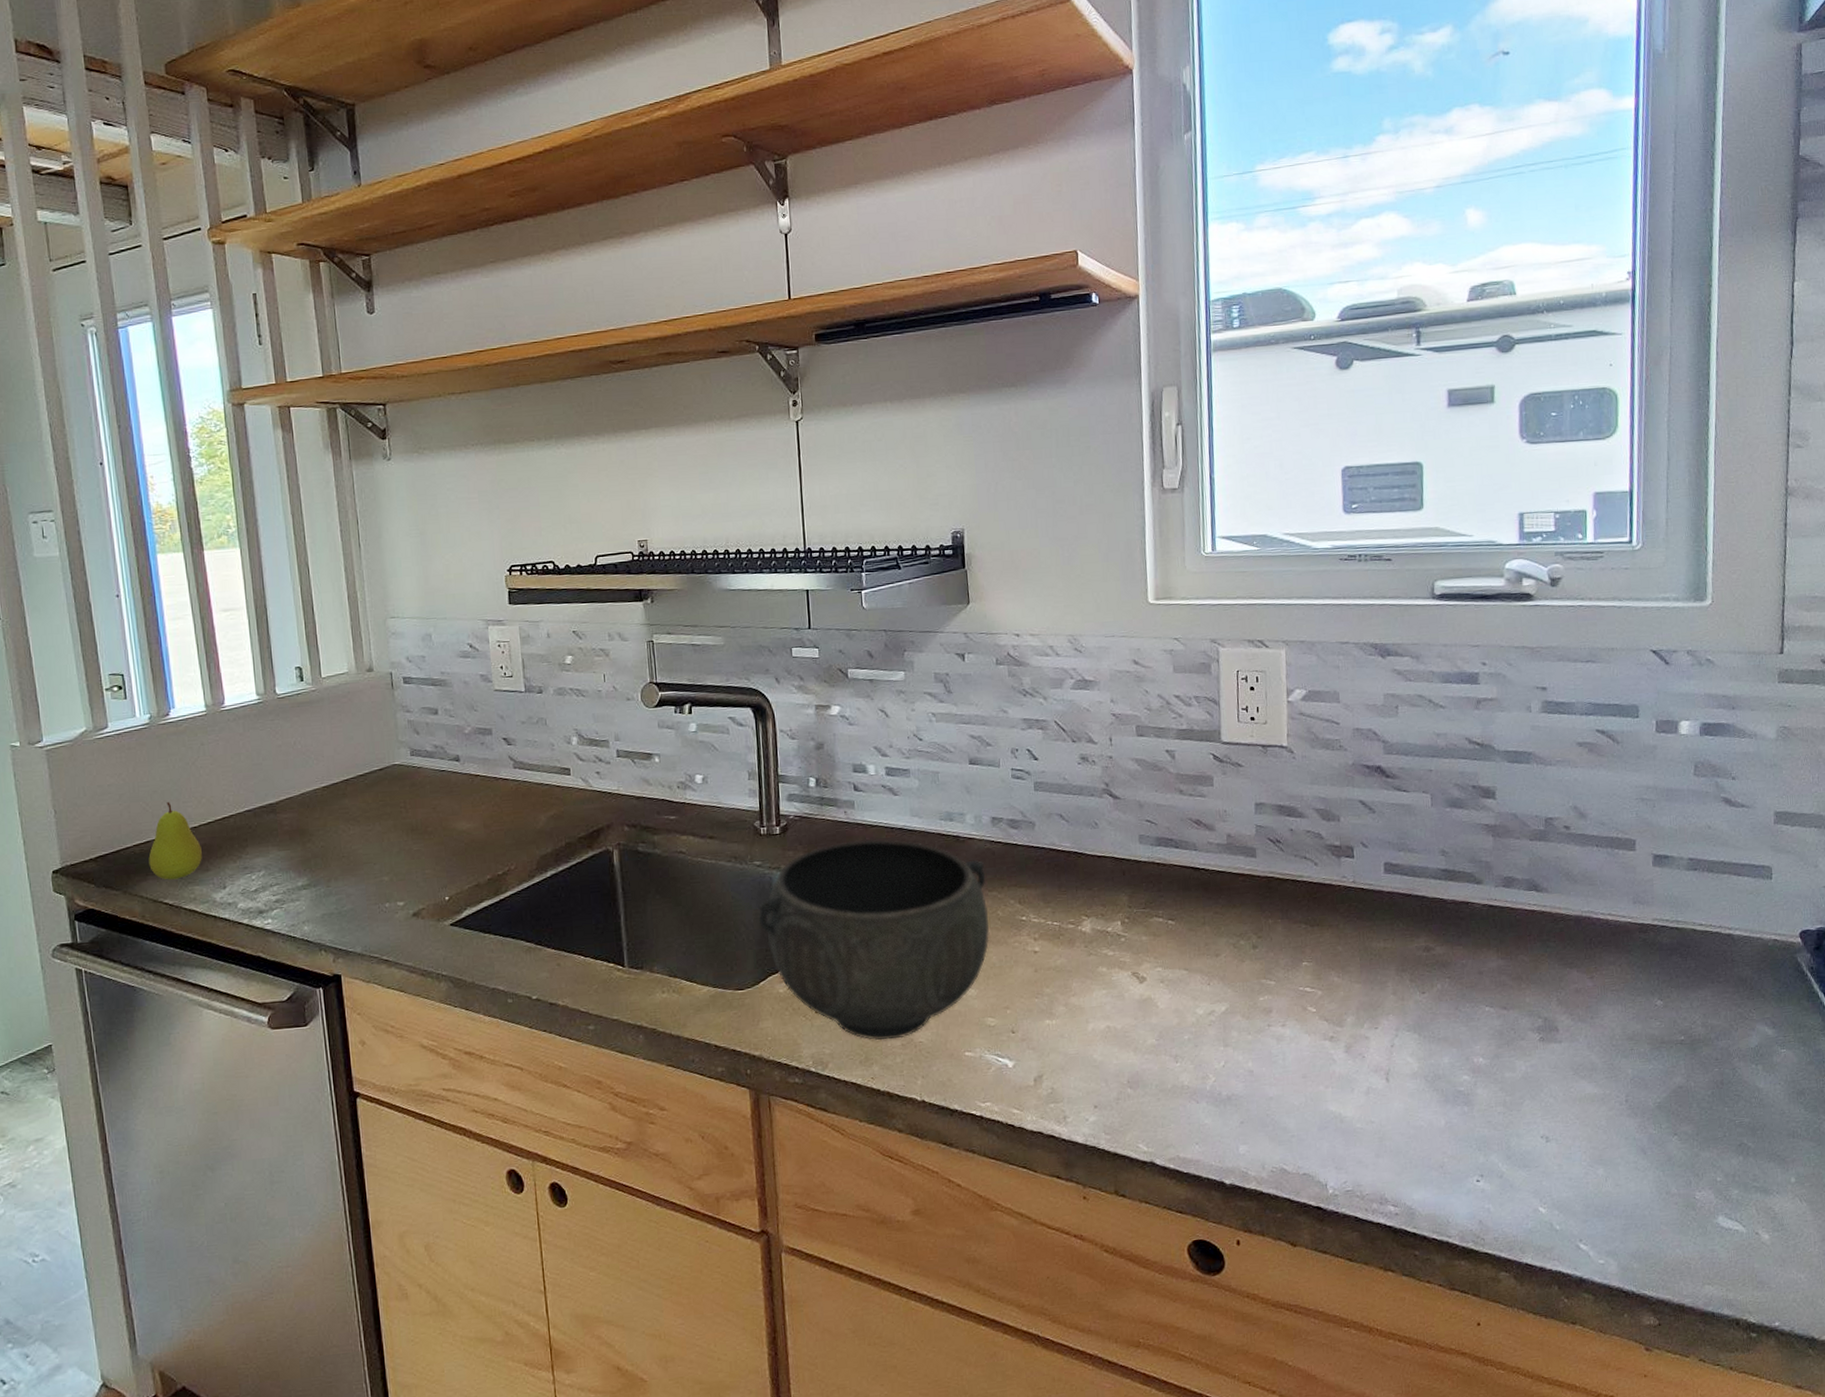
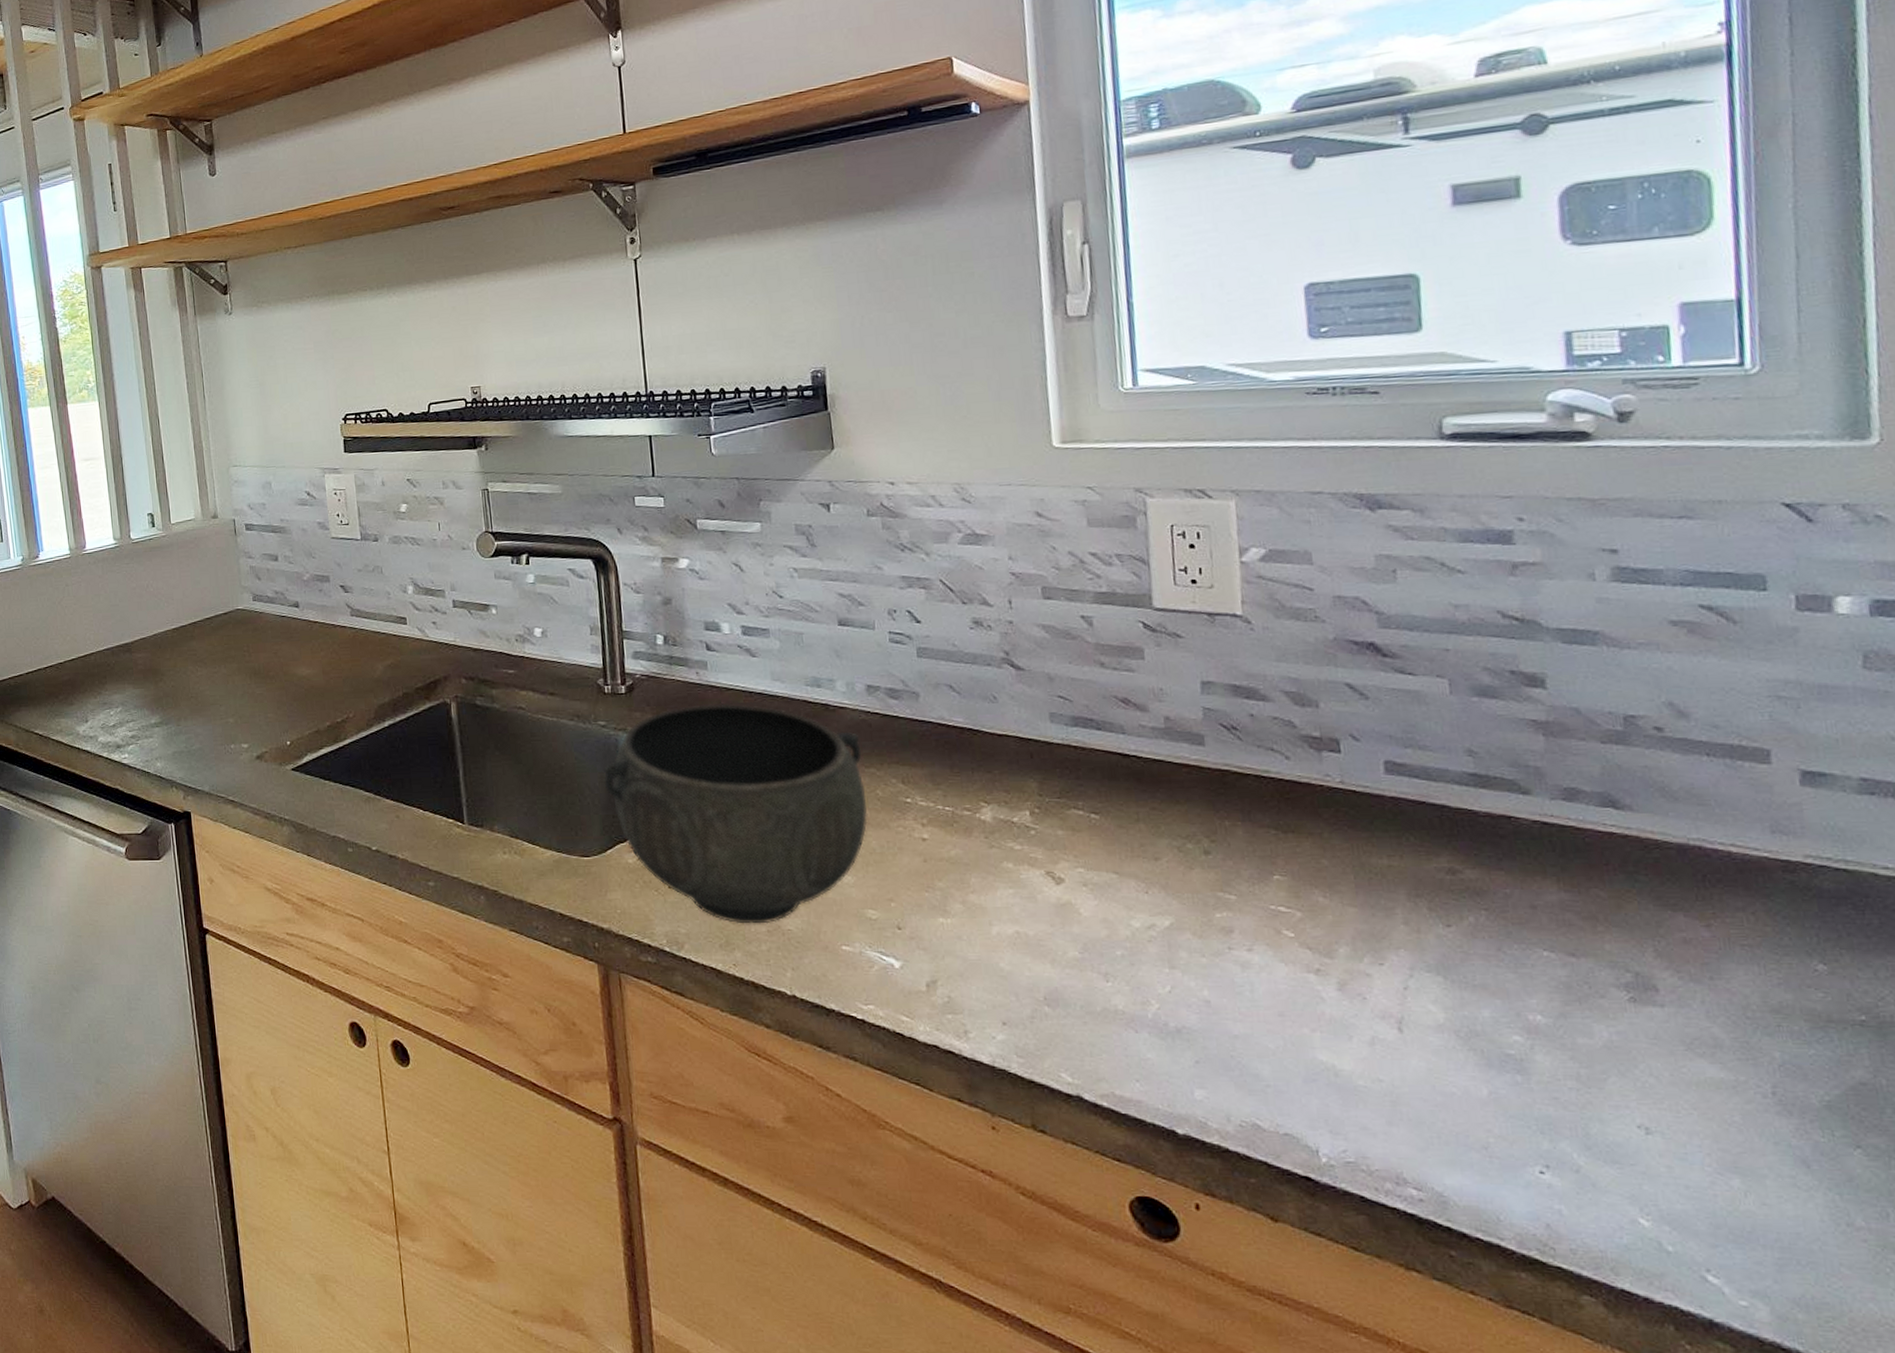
fruit: present [148,802,202,880] -> none [21,639,67,712]

